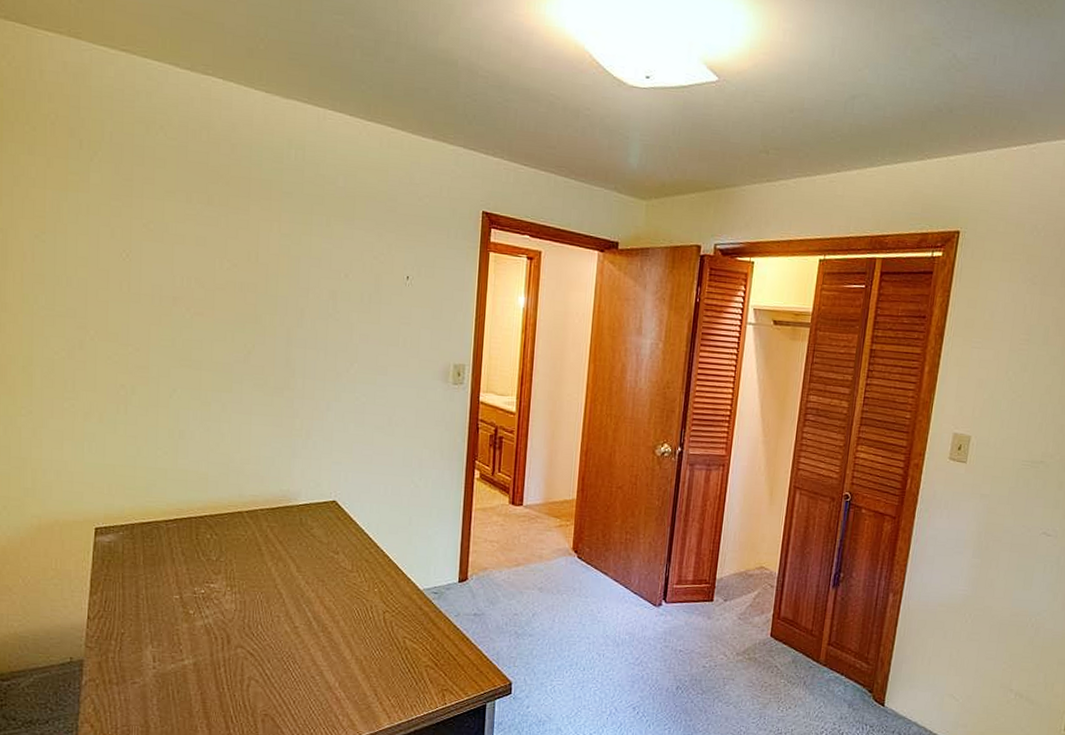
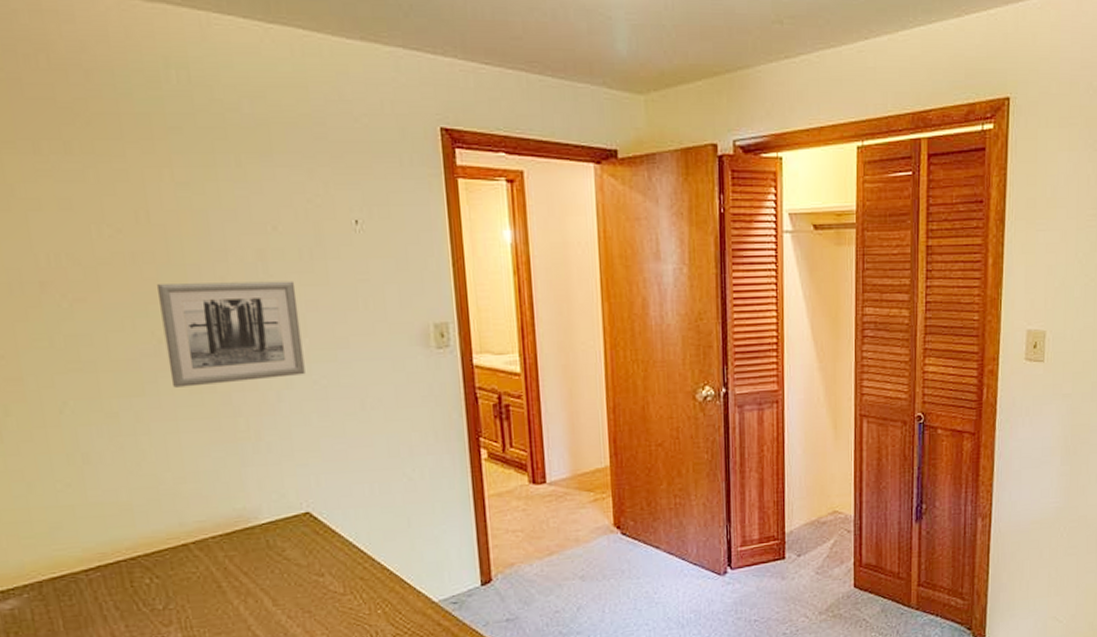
wall art: none [252,309,354,392] -> present [157,281,306,388]

